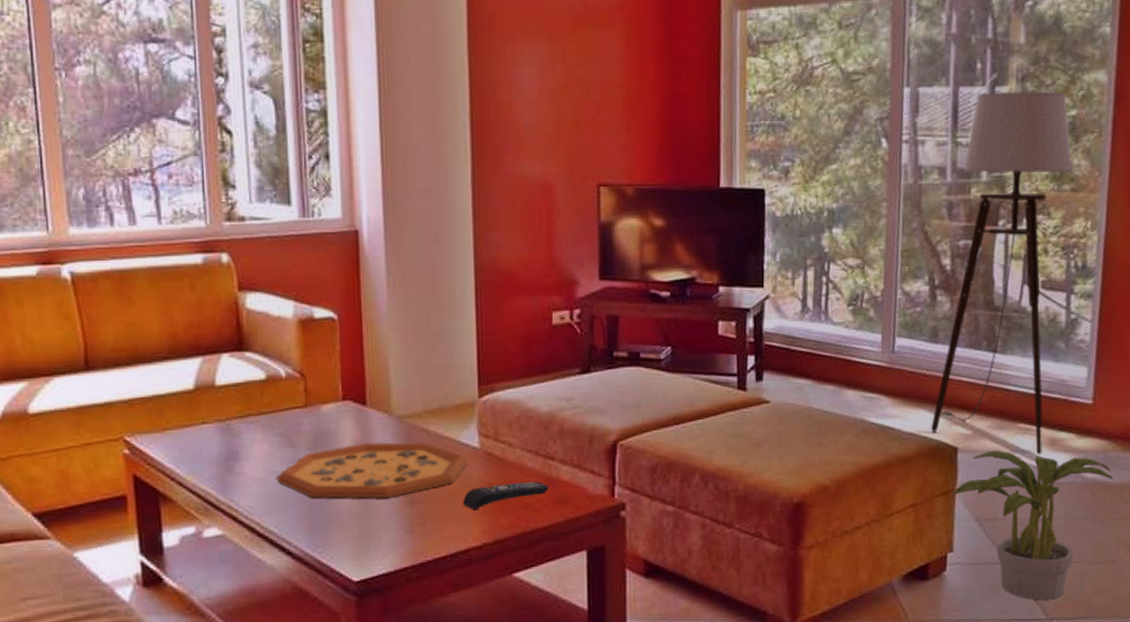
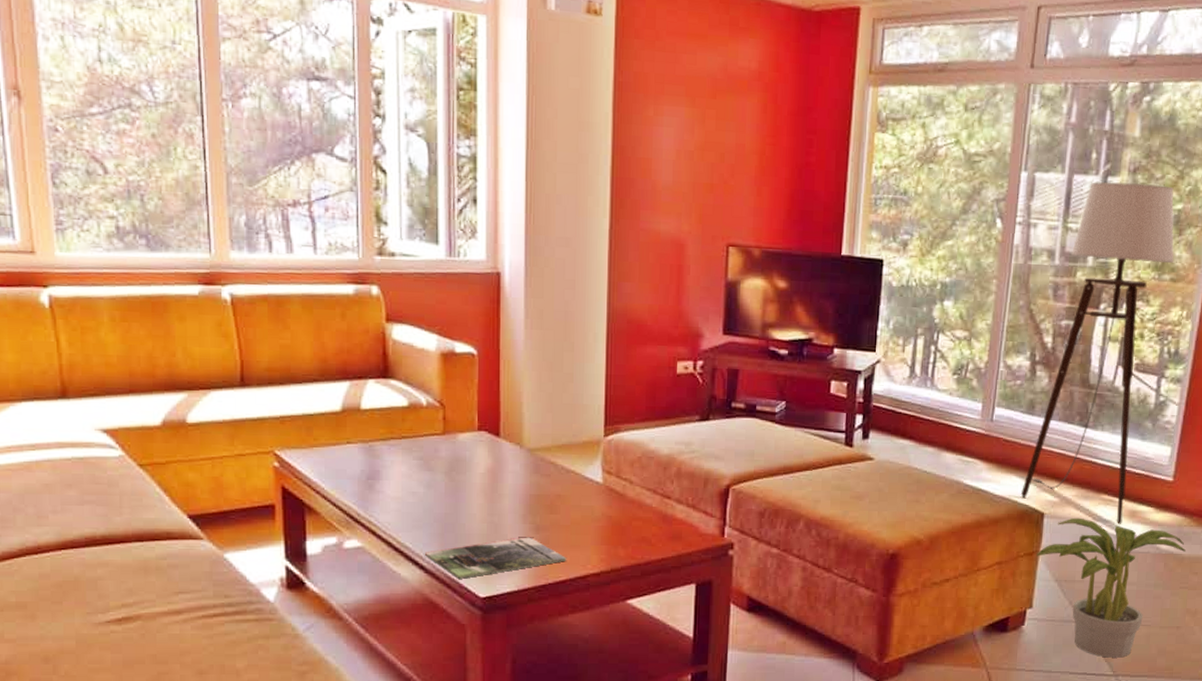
decorative tray: present [276,442,469,499] -> none [414,471,592,524]
magazine: none [290,512,446,563] -> present [424,537,567,579]
remote control: present [463,482,550,509] -> none [584,517,665,539]

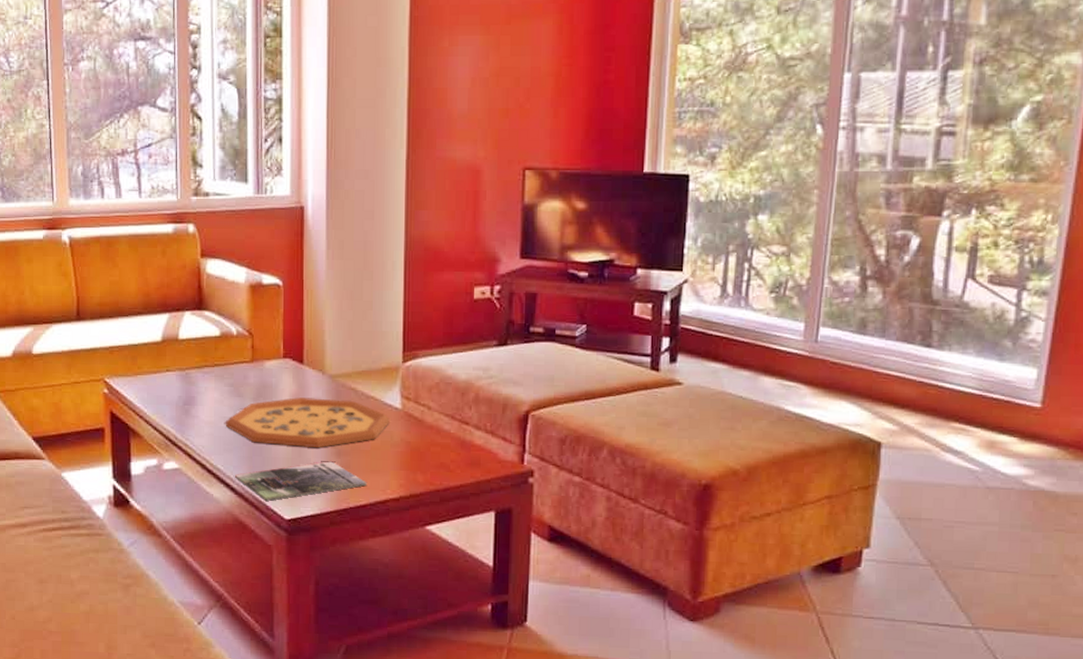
decorative tray: none [414,471,592,524] -> present [225,397,391,449]
floor lamp: present [1021,182,1175,525] -> none [853,75,1034,457]
potted plant: present [1037,518,1186,658] -> none [874,448,1060,608]

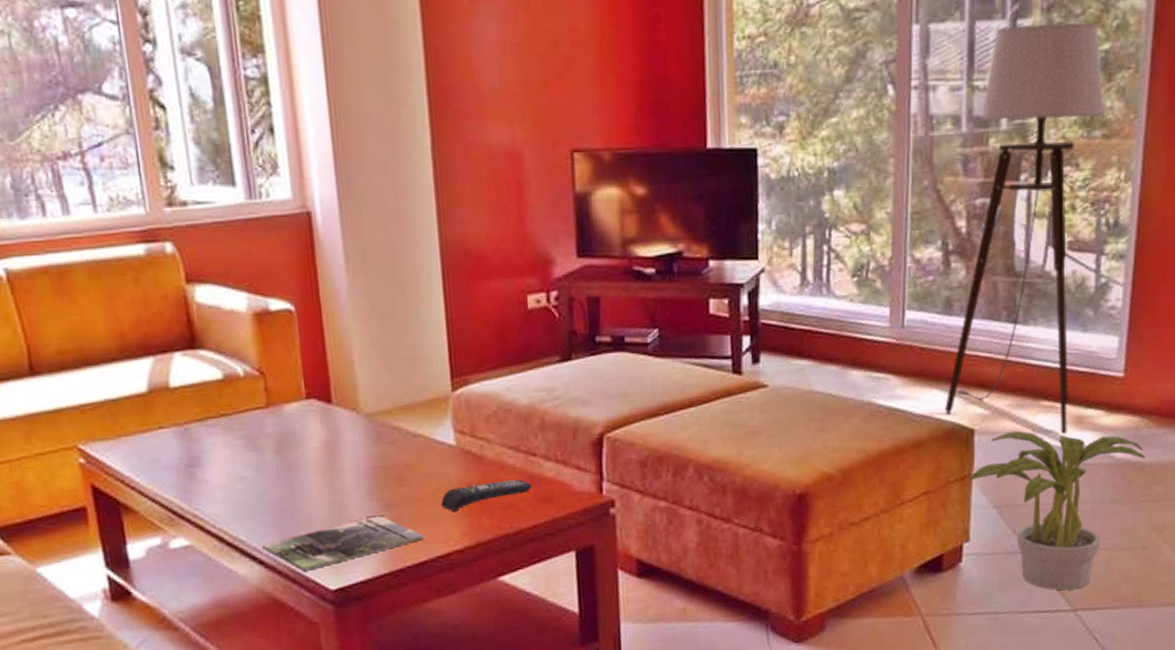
decorative tray: present [225,397,391,449] -> none [242,442,445,504]
remote control: none [384,443,463,464] -> present [441,479,533,511]
floor lamp: none [853,75,1034,457] -> present [945,22,1105,435]
potted plant: none [874,448,1060,608] -> present [969,430,1145,591]

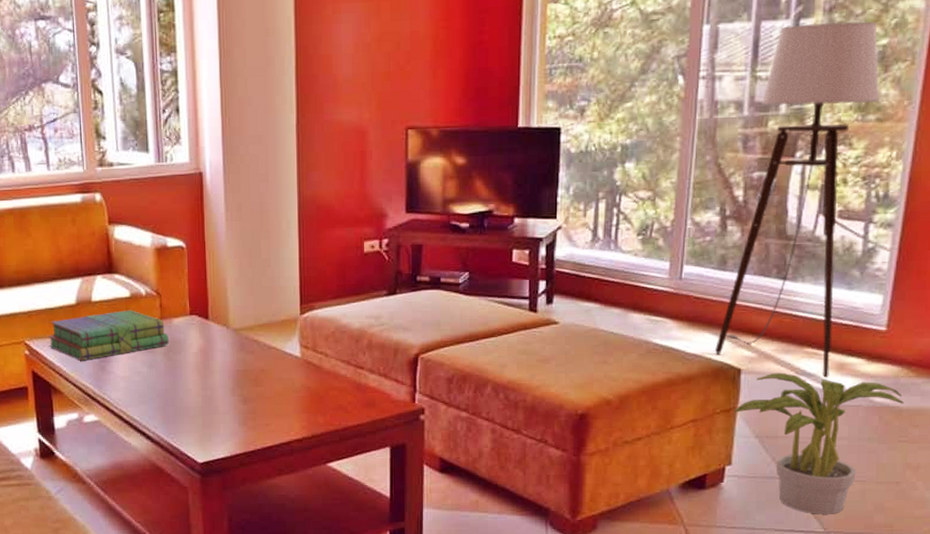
stack of books: none [112,396,282,468] -> present [49,310,170,361]
magazine: present [261,515,425,571] -> none [149,408,272,447]
remote control: present [441,479,533,511] -> none [287,387,359,408]

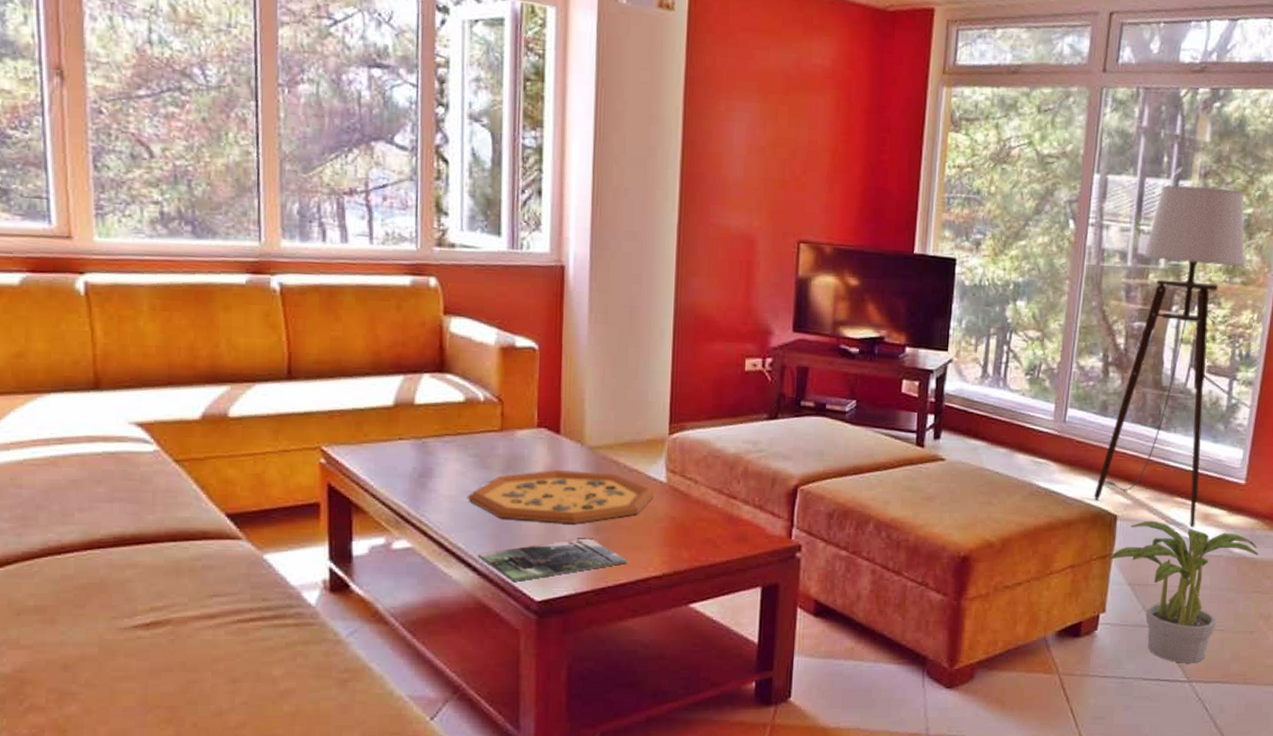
stack of books: present [49,310,170,361] -> none [354,417,510,475]
decorative tray: none [139,350,292,397] -> present [468,470,655,525]
magazine: none [149,408,272,447] -> present [477,538,628,582]

